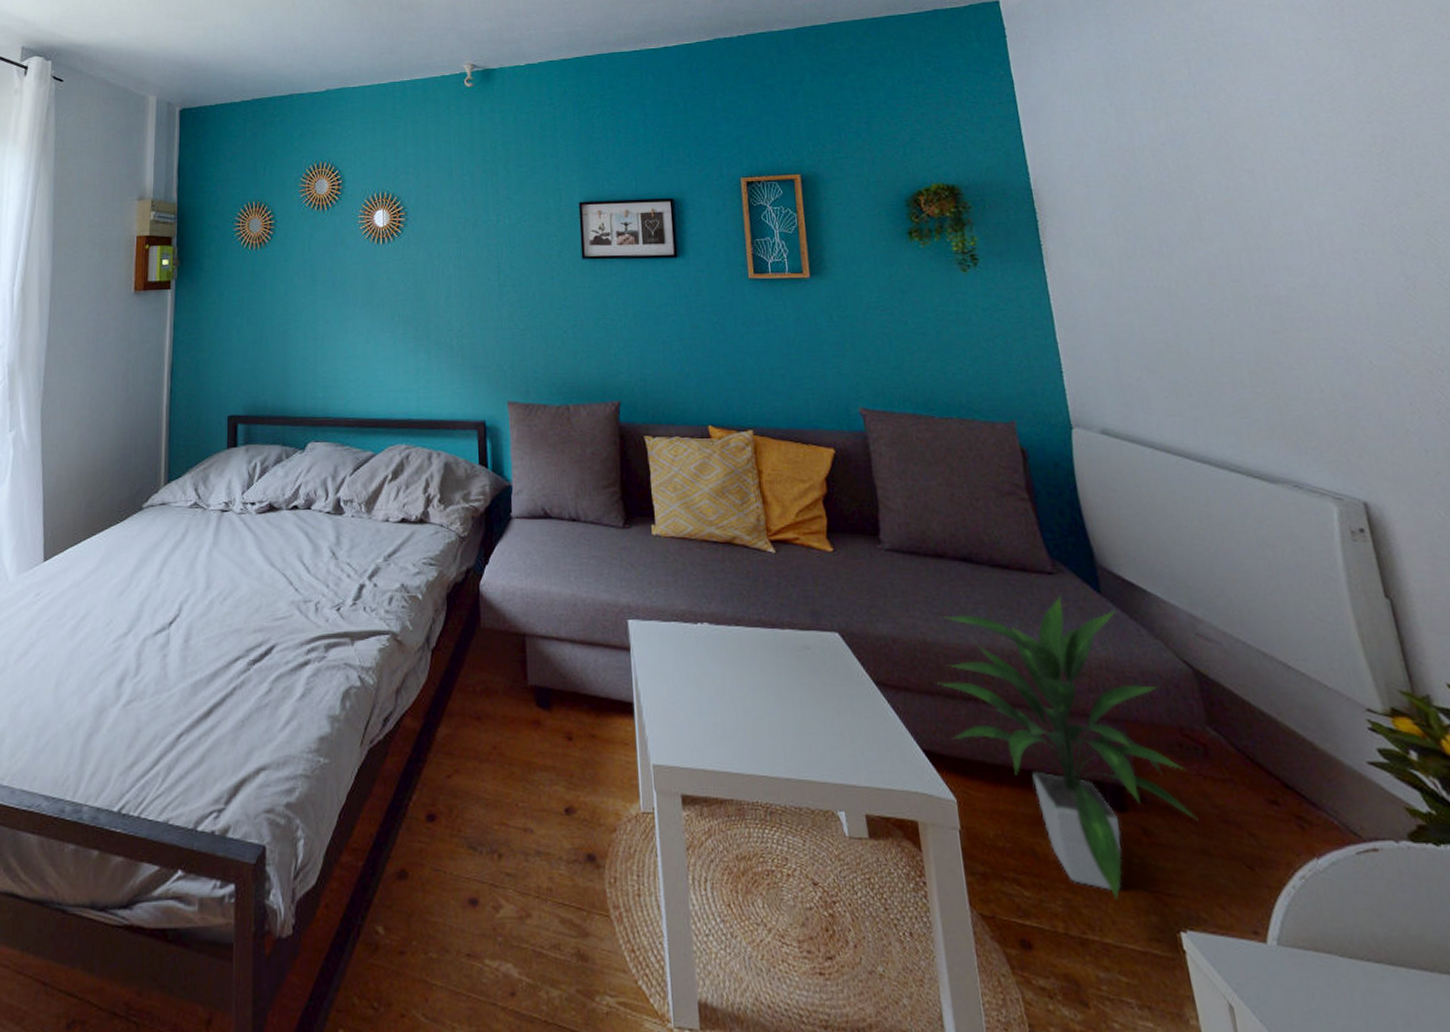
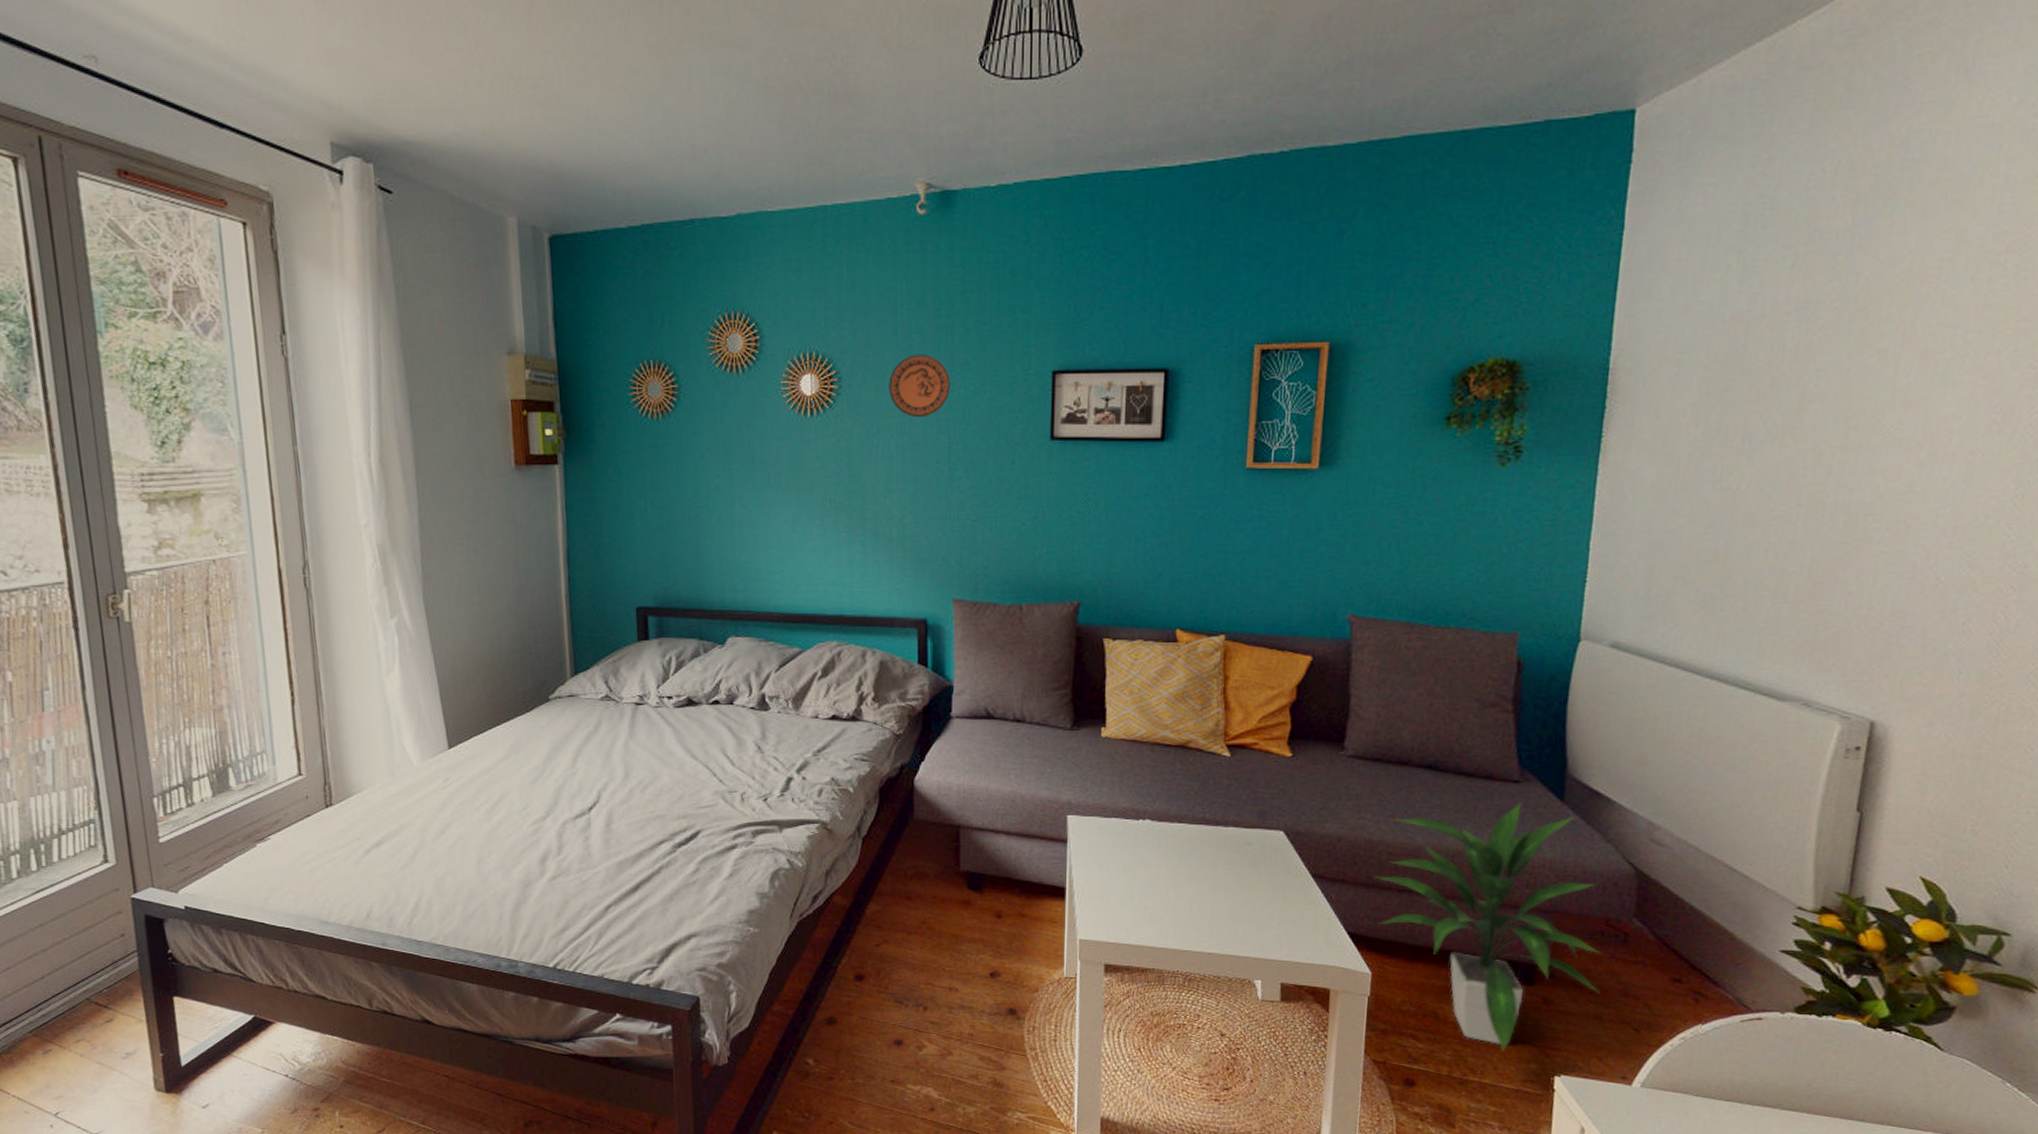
decorative plate: none [446,192,497,243] -> present [889,354,950,418]

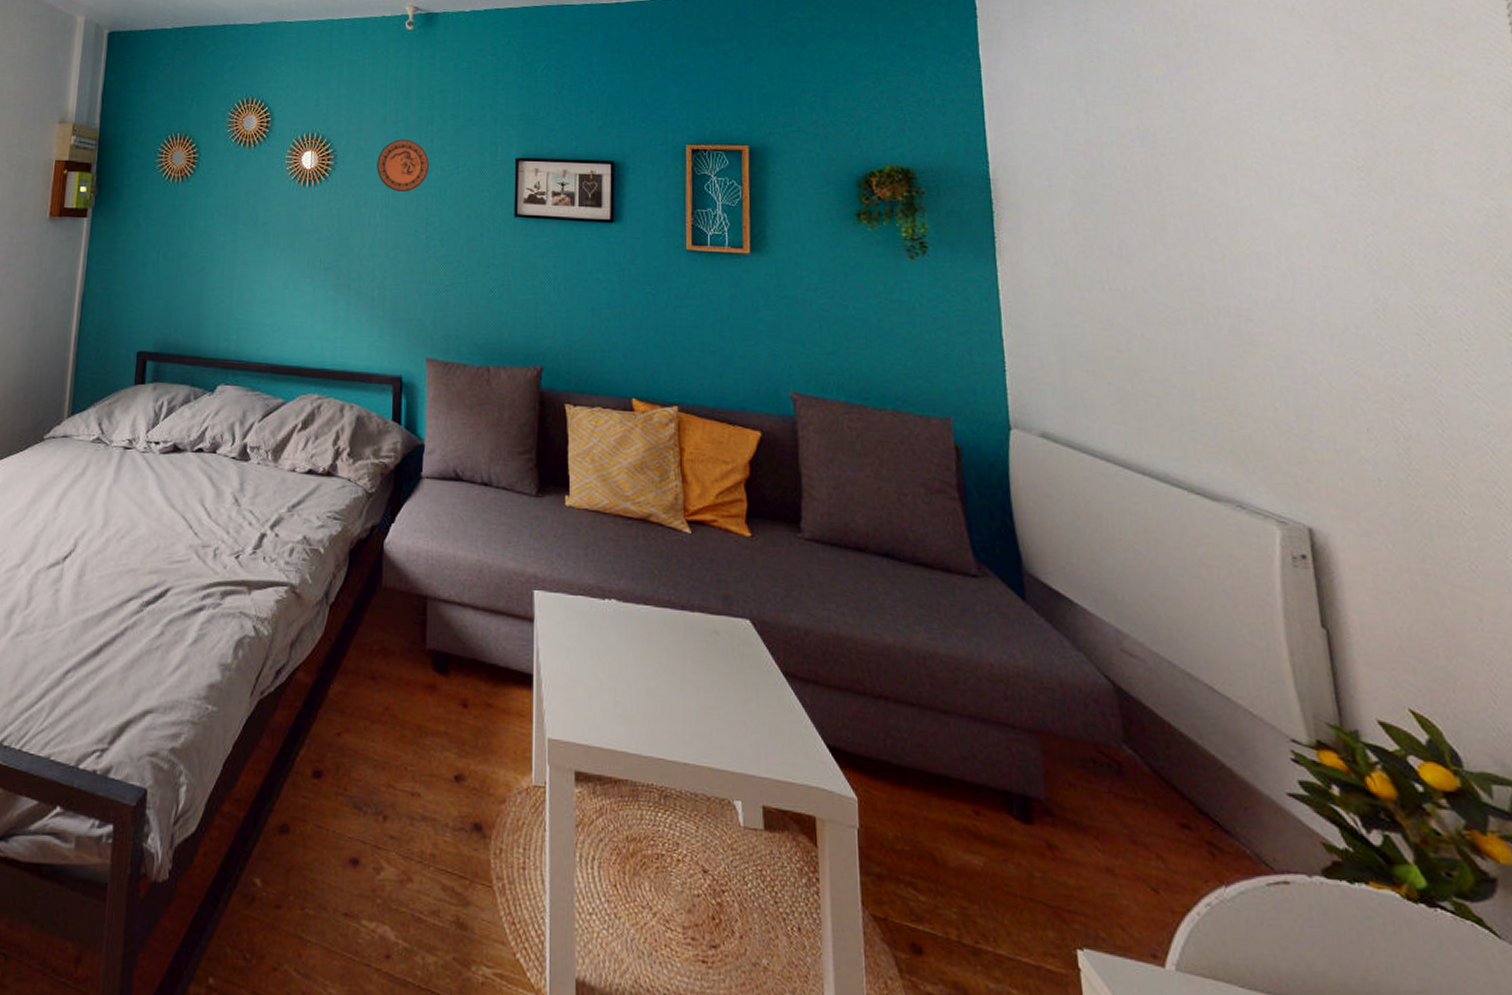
indoor plant: present [1372,802,1601,1052] -> none [845,599,1106,912]

